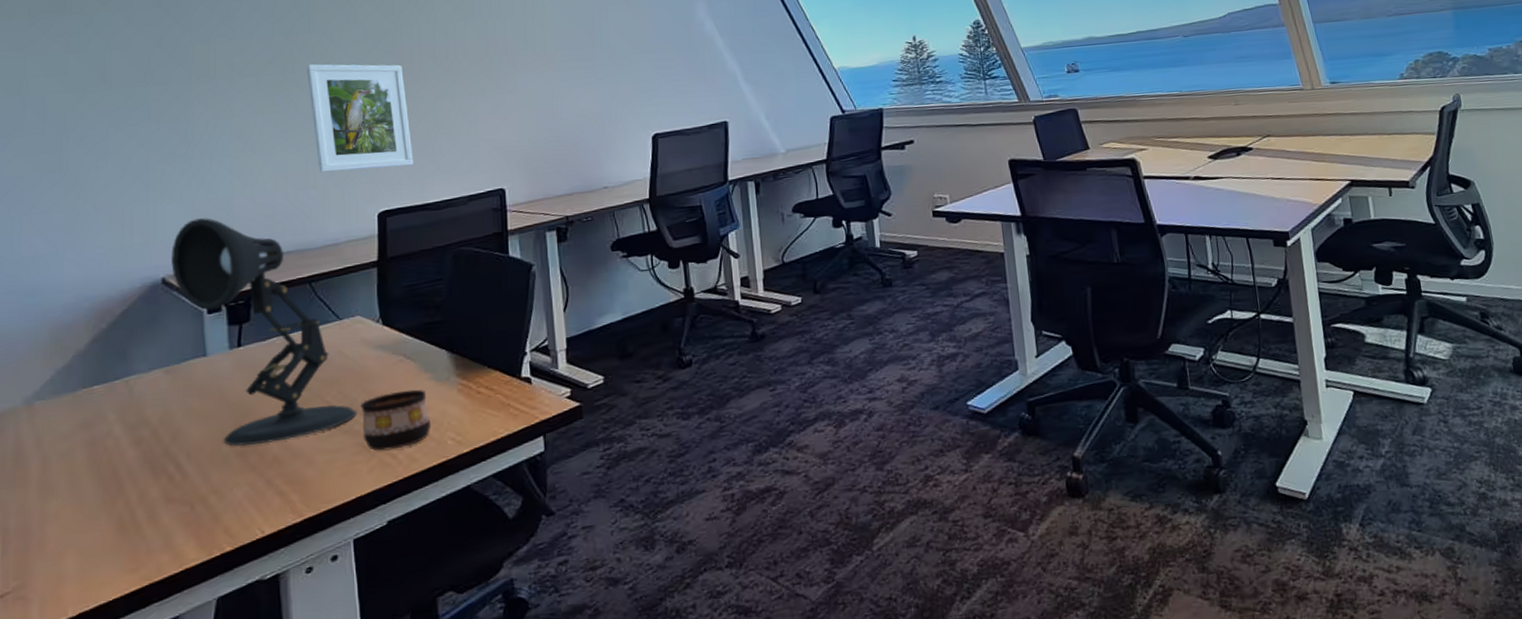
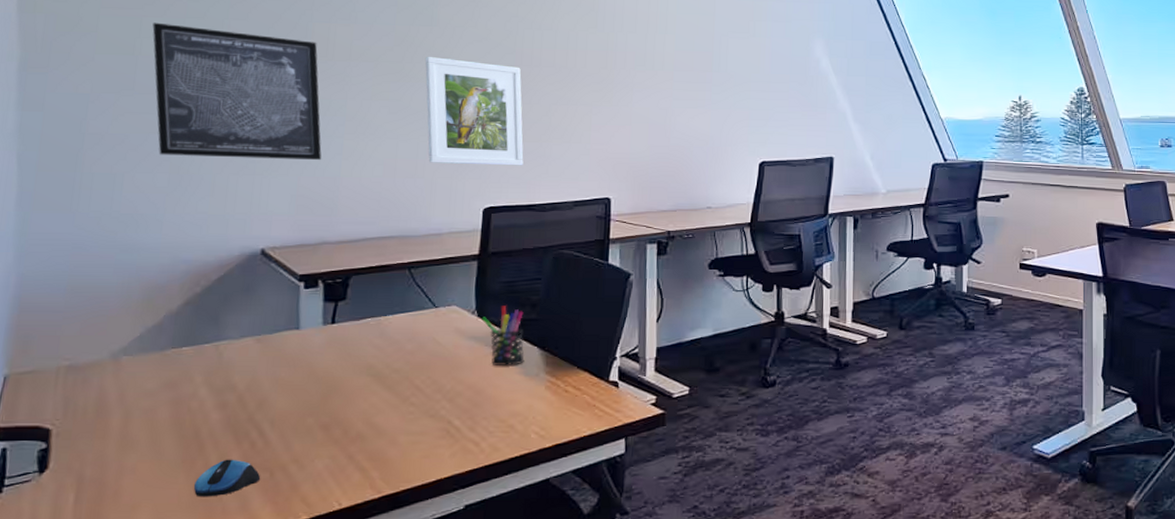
wall art: none [37,60,214,194] -> present [152,22,322,161]
computer mouse: none [116,495,182,538] -> present [193,459,261,497]
desk lamp: present [171,218,357,446] -> none [272,195,444,420]
cup: present [361,389,430,451] -> none [448,382,516,438]
pen holder: none [387,310,434,373] -> present [481,306,524,365]

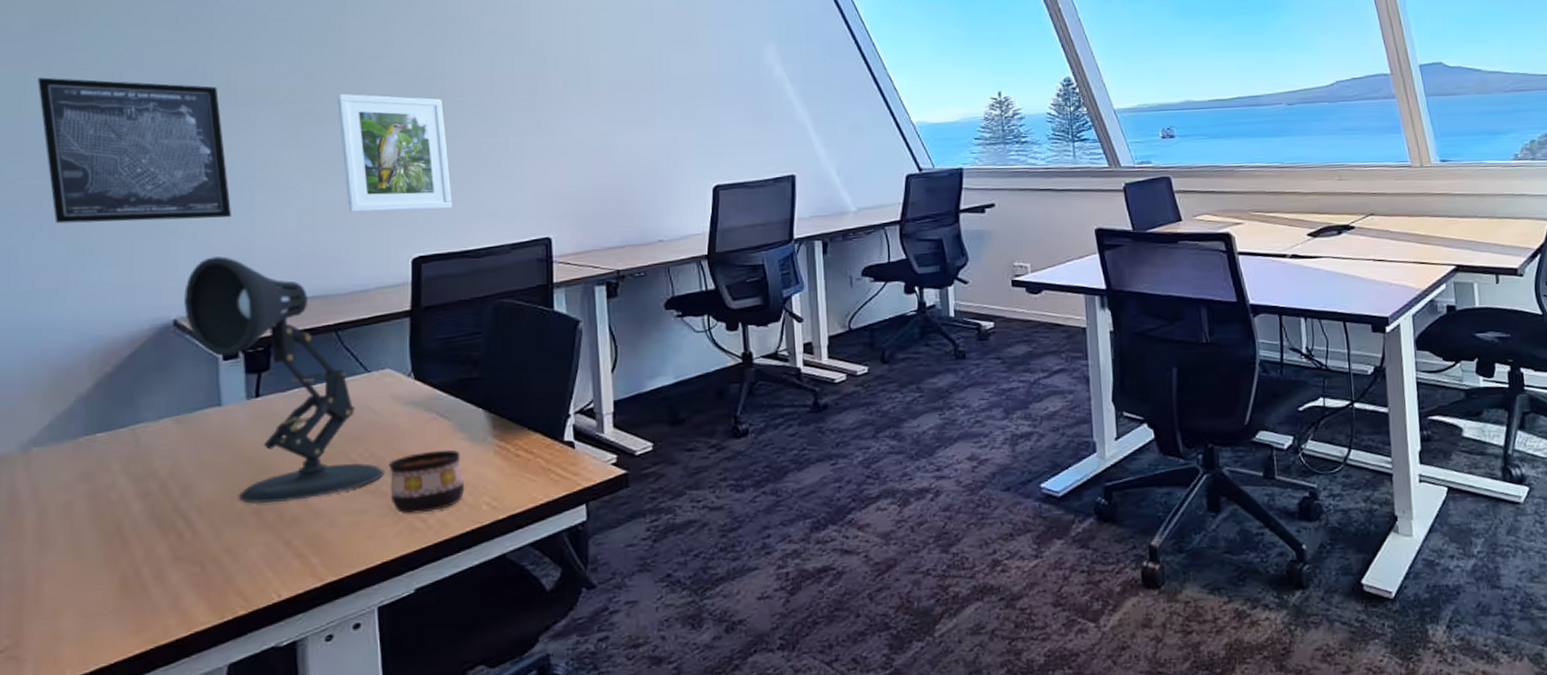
computer mouse: present [193,459,261,497] -> none [119,553,192,598]
desk lamp: none [272,195,444,420] -> present [184,256,384,504]
cup: none [448,382,516,438] -> present [389,449,464,514]
pen holder: present [481,306,524,365] -> none [419,365,469,432]

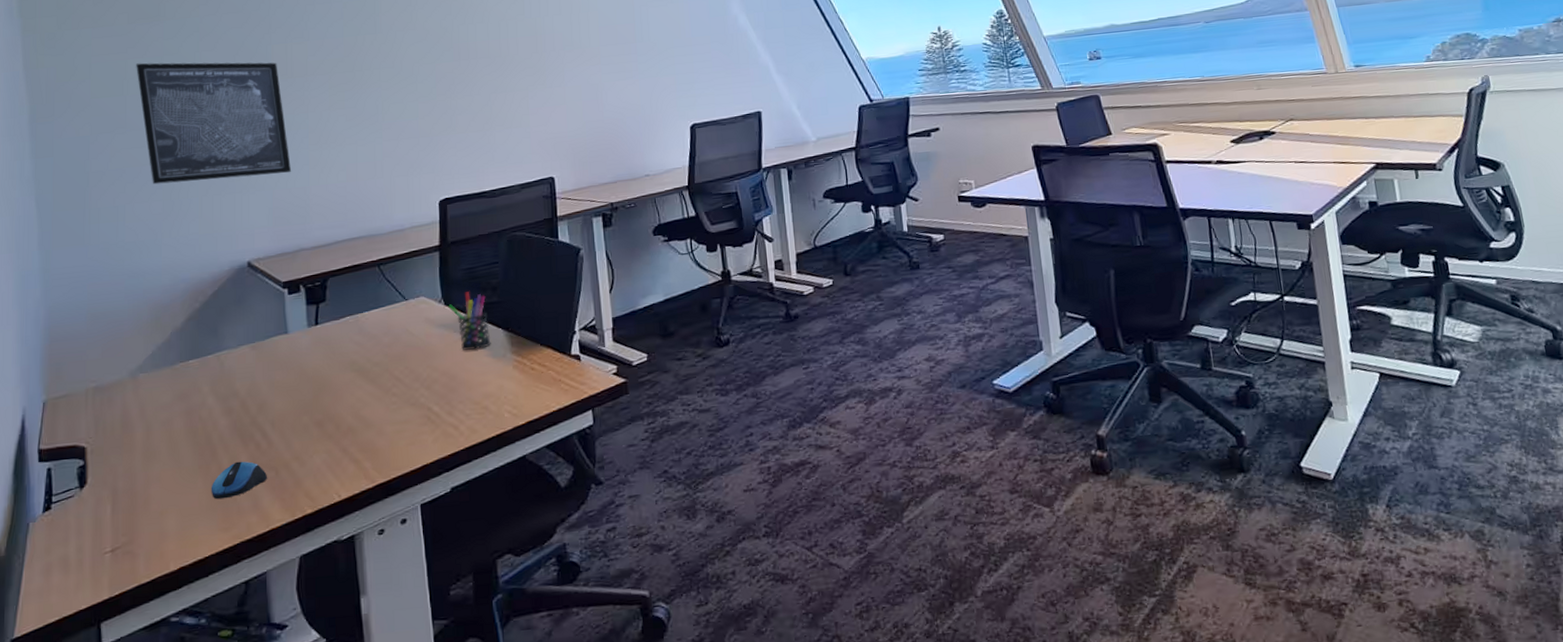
computer mouse: none [119,553,192,598] -> present [210,461,268,500]
desk lamp: present [184,256,384,504] -> none [256,206,422,417]
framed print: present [336,94,452,212] -> none [373,62,471,163]
cup: present [389,449,464,514] -> none [425,365,489,423]
pen holder: none [419,365,469,432] -> present [448,292,491,350]

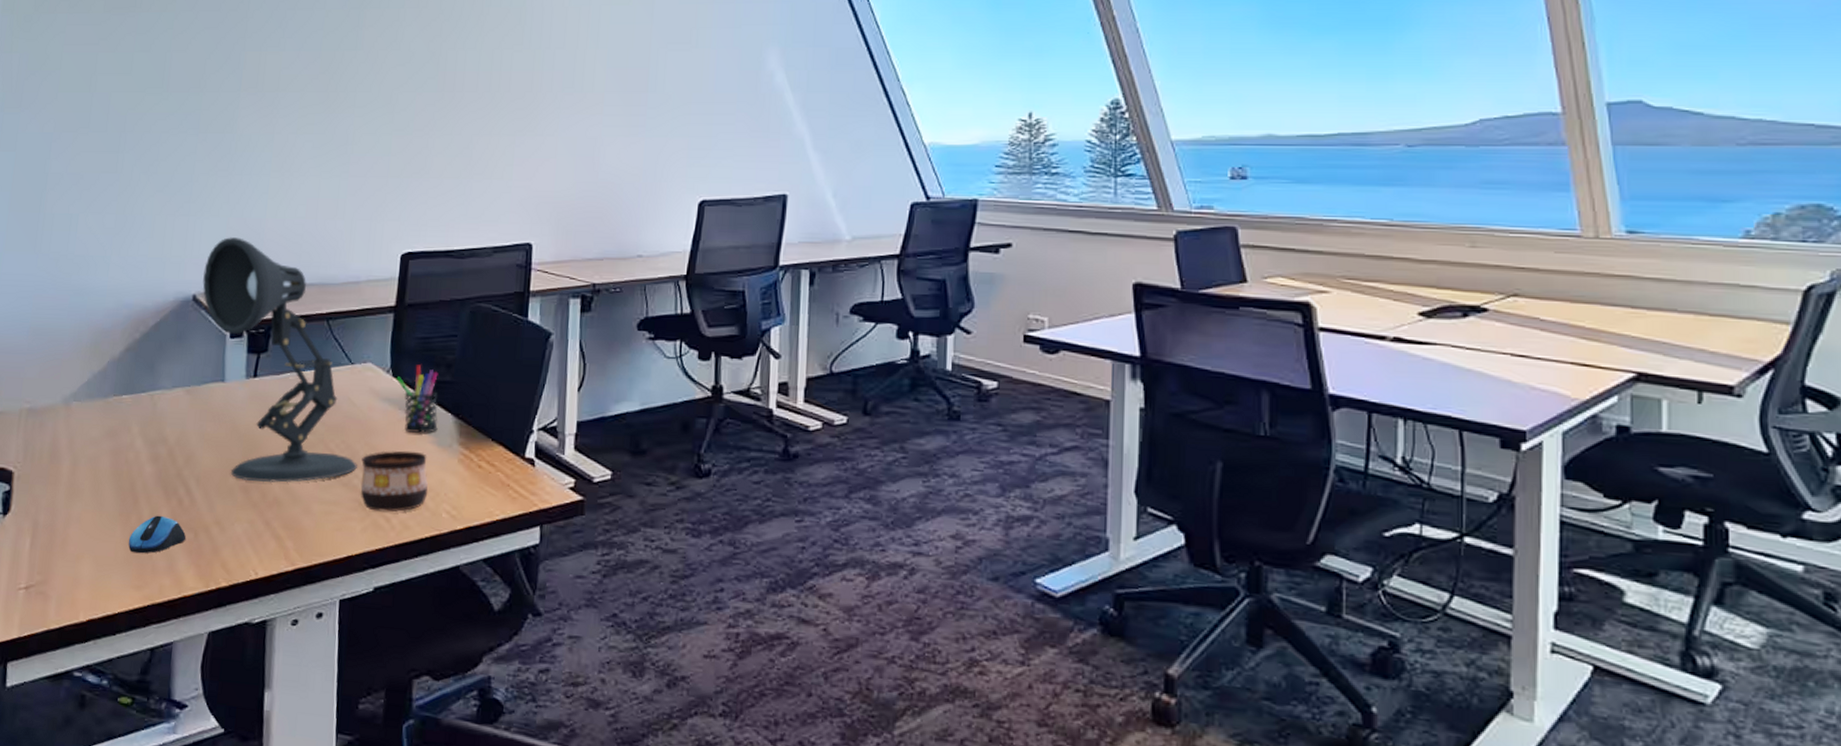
wall art: present [136,62,292,185] -> none [106,58,250,201]
desk lamp: none [256,206,422,417] -> present [202,237,357,483]
cup: none [425,365,489,423] -> present [360,450,428,513]

